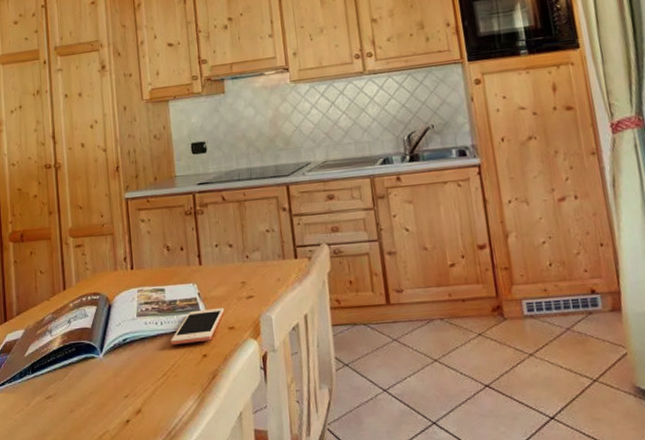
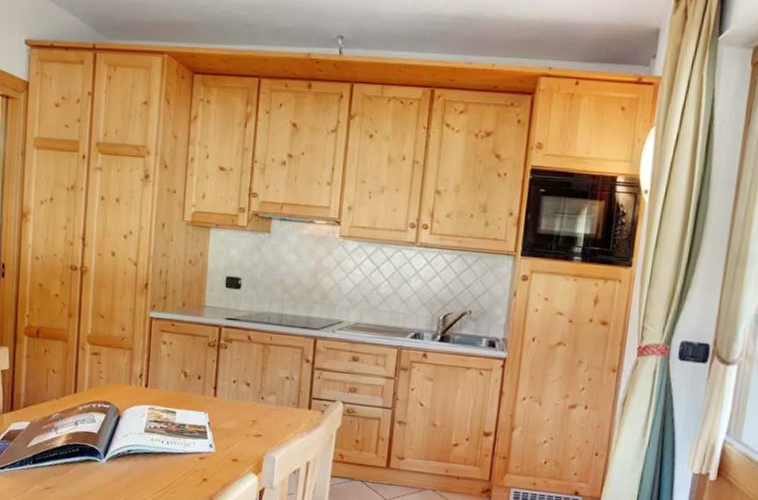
cell phone: present [171,307,225,345] -> none [174,437,231,467]

